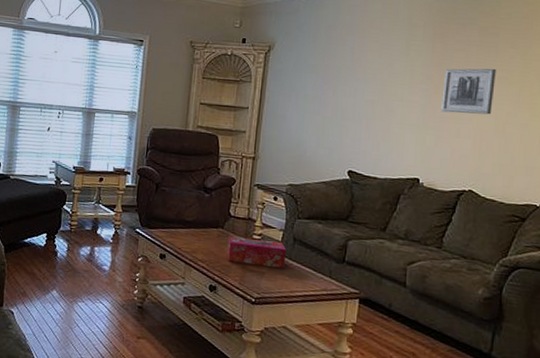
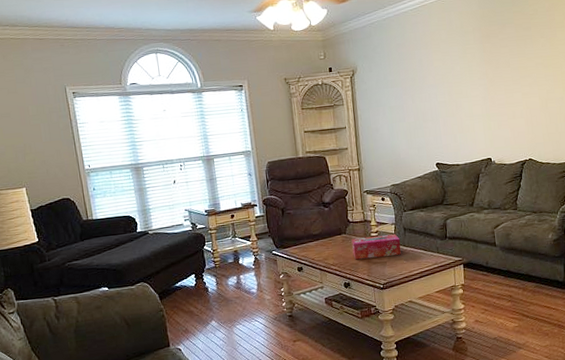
wall art: present [441,68,496,115] -> none [496,57,536,100]

